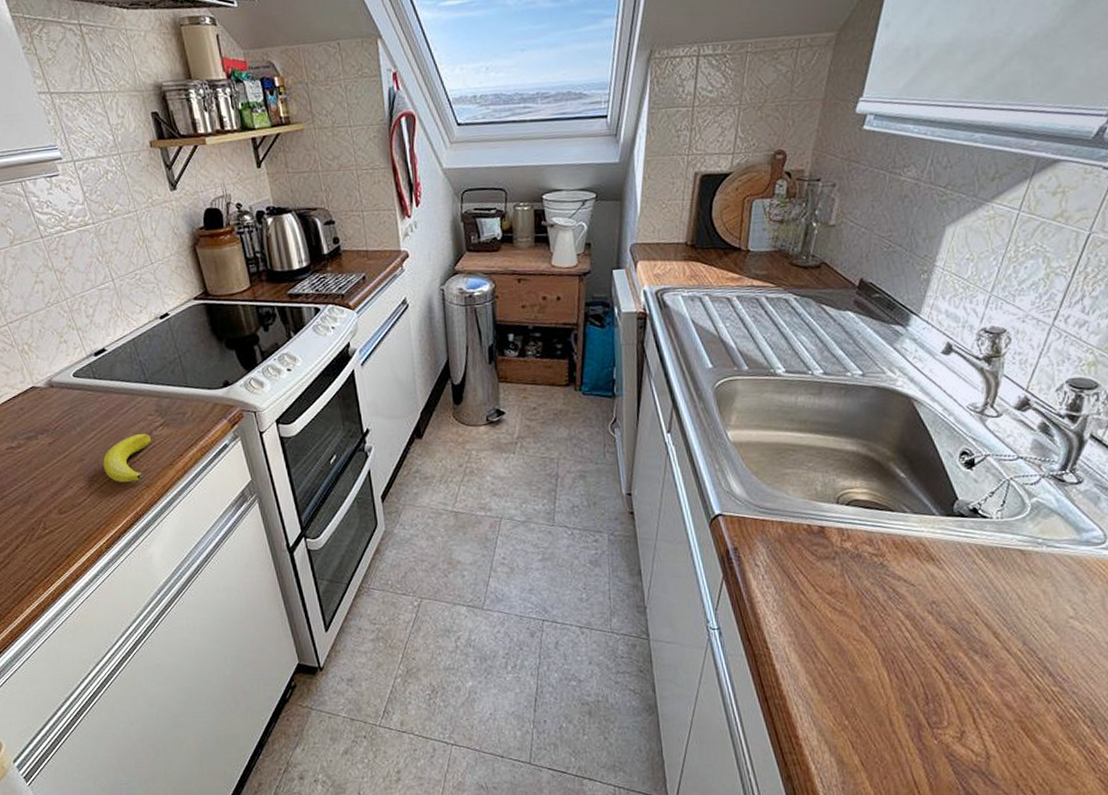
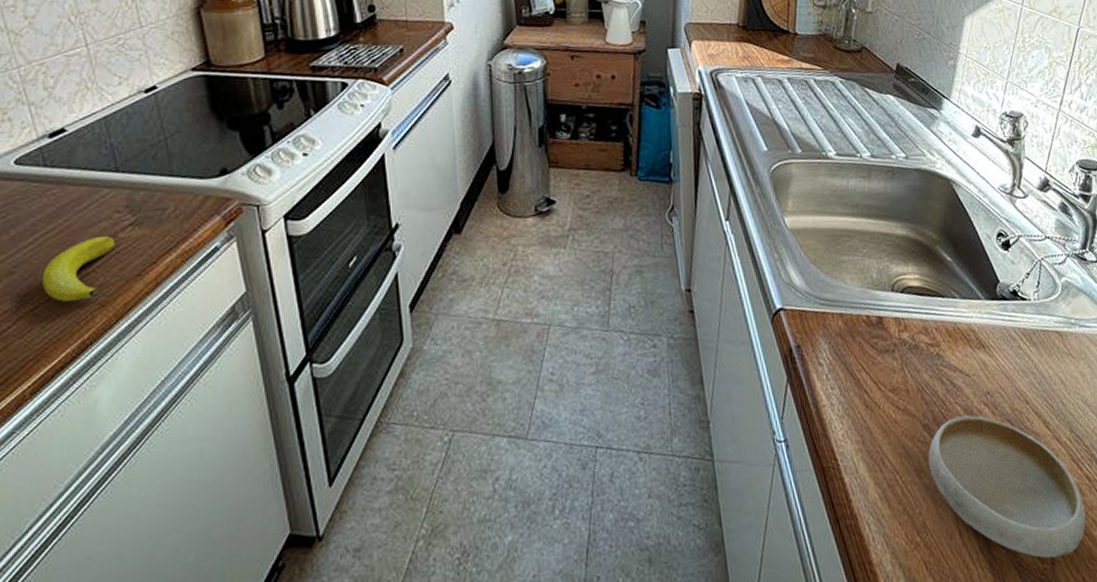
bowl: none [863,621,1031,754] -> present [928,415,1086,559]

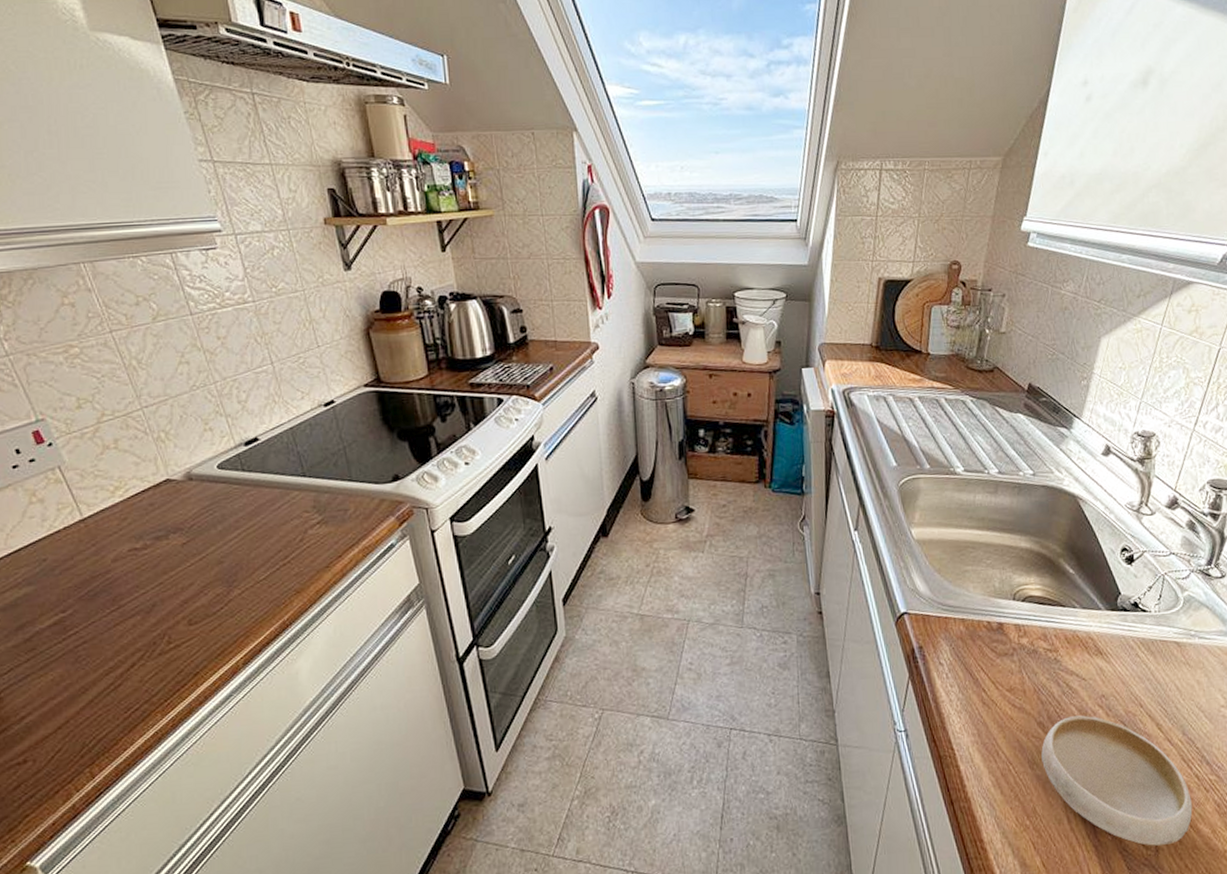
banana: present [42,236,116,302] -> none [246,533,307,588]

